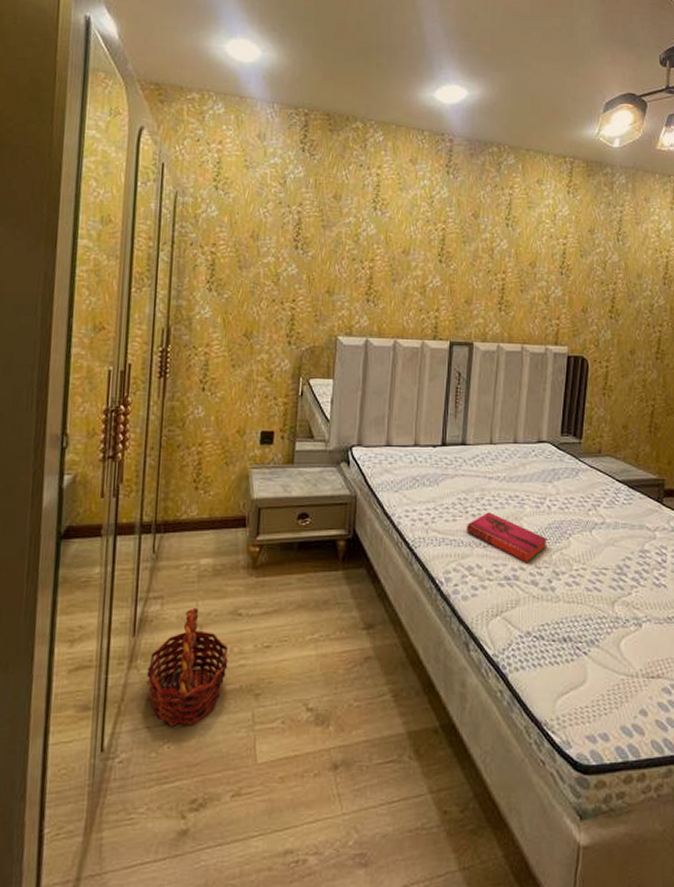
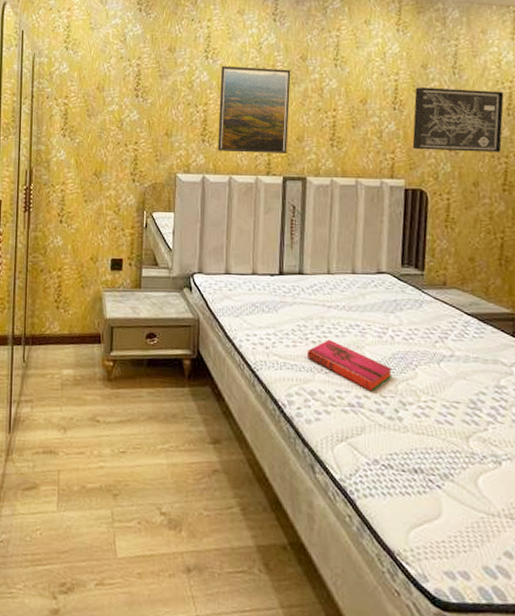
basket: present [146,607,228,728] -> none [21,411,89,517]
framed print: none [382,218,462,317] -> present [217,66,291,153]
wall art: none [577,252,661,321] -> present [412,87,504,152]

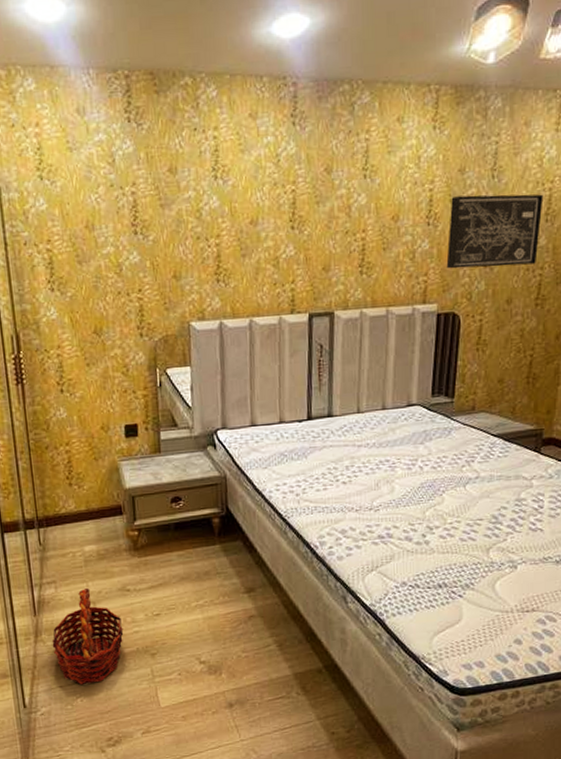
basket: none [21,411,89,517] -> present [52,587,124,686]
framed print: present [217,66,291,153] -> none [233,185,315,291]
hardback book: present [307,339,392,392] -> none [338,478,420,522]

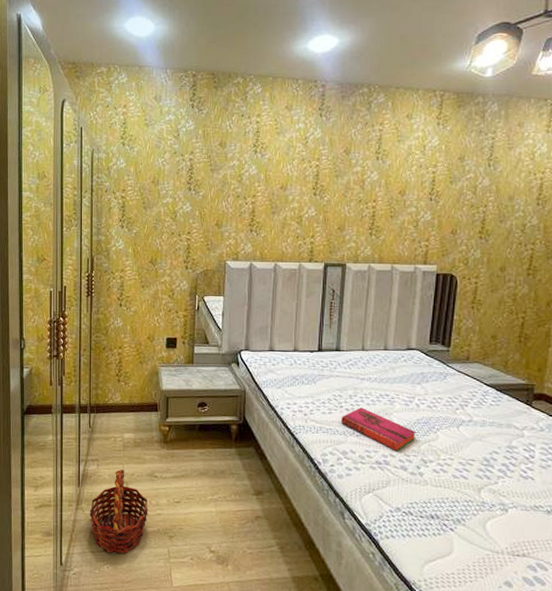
hardback book: none [338,478,420,522] -> present [341,407,416,452]
wall art: present [446,194,544,269] -> none [446,179,535,239]

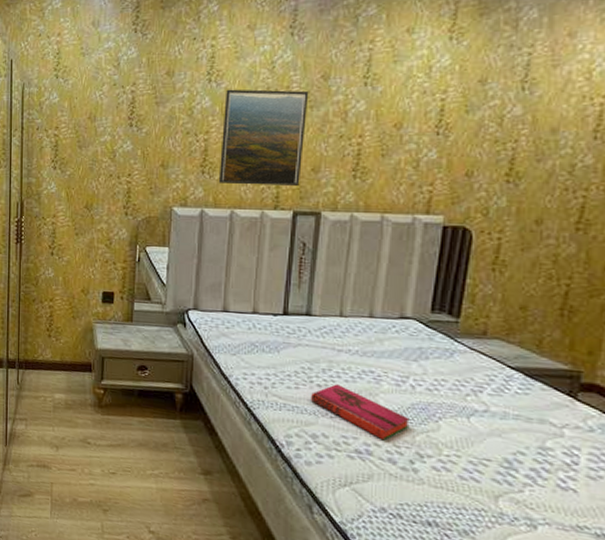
basket: present [89,469,148,554] -> none [17,431,80,522]
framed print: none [264,159,335,242] -> present [218,89,309,186]

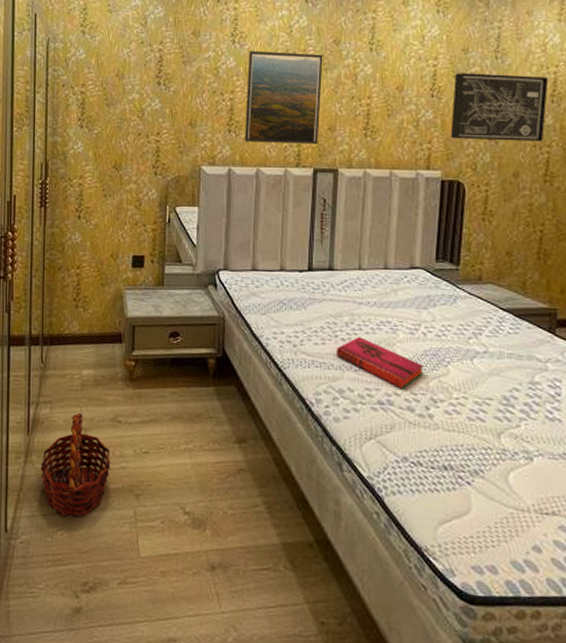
basket: none [17,431,80,522] -> present [40,412,111,518]
wall art: none [458,107,592,184] -> present [450,73,549,141]

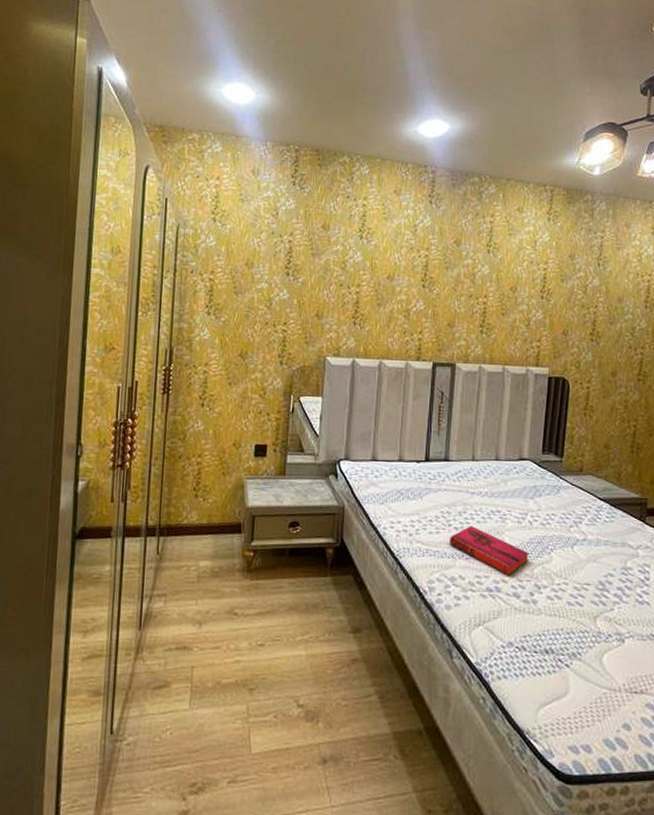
basket: present [40,412,111,518] -> none [151,605,225,716]
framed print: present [244,50,323,144] -> none [368,246,445,339]
wall art: present [450,73,549,141] -> none [557,277,643,343]

